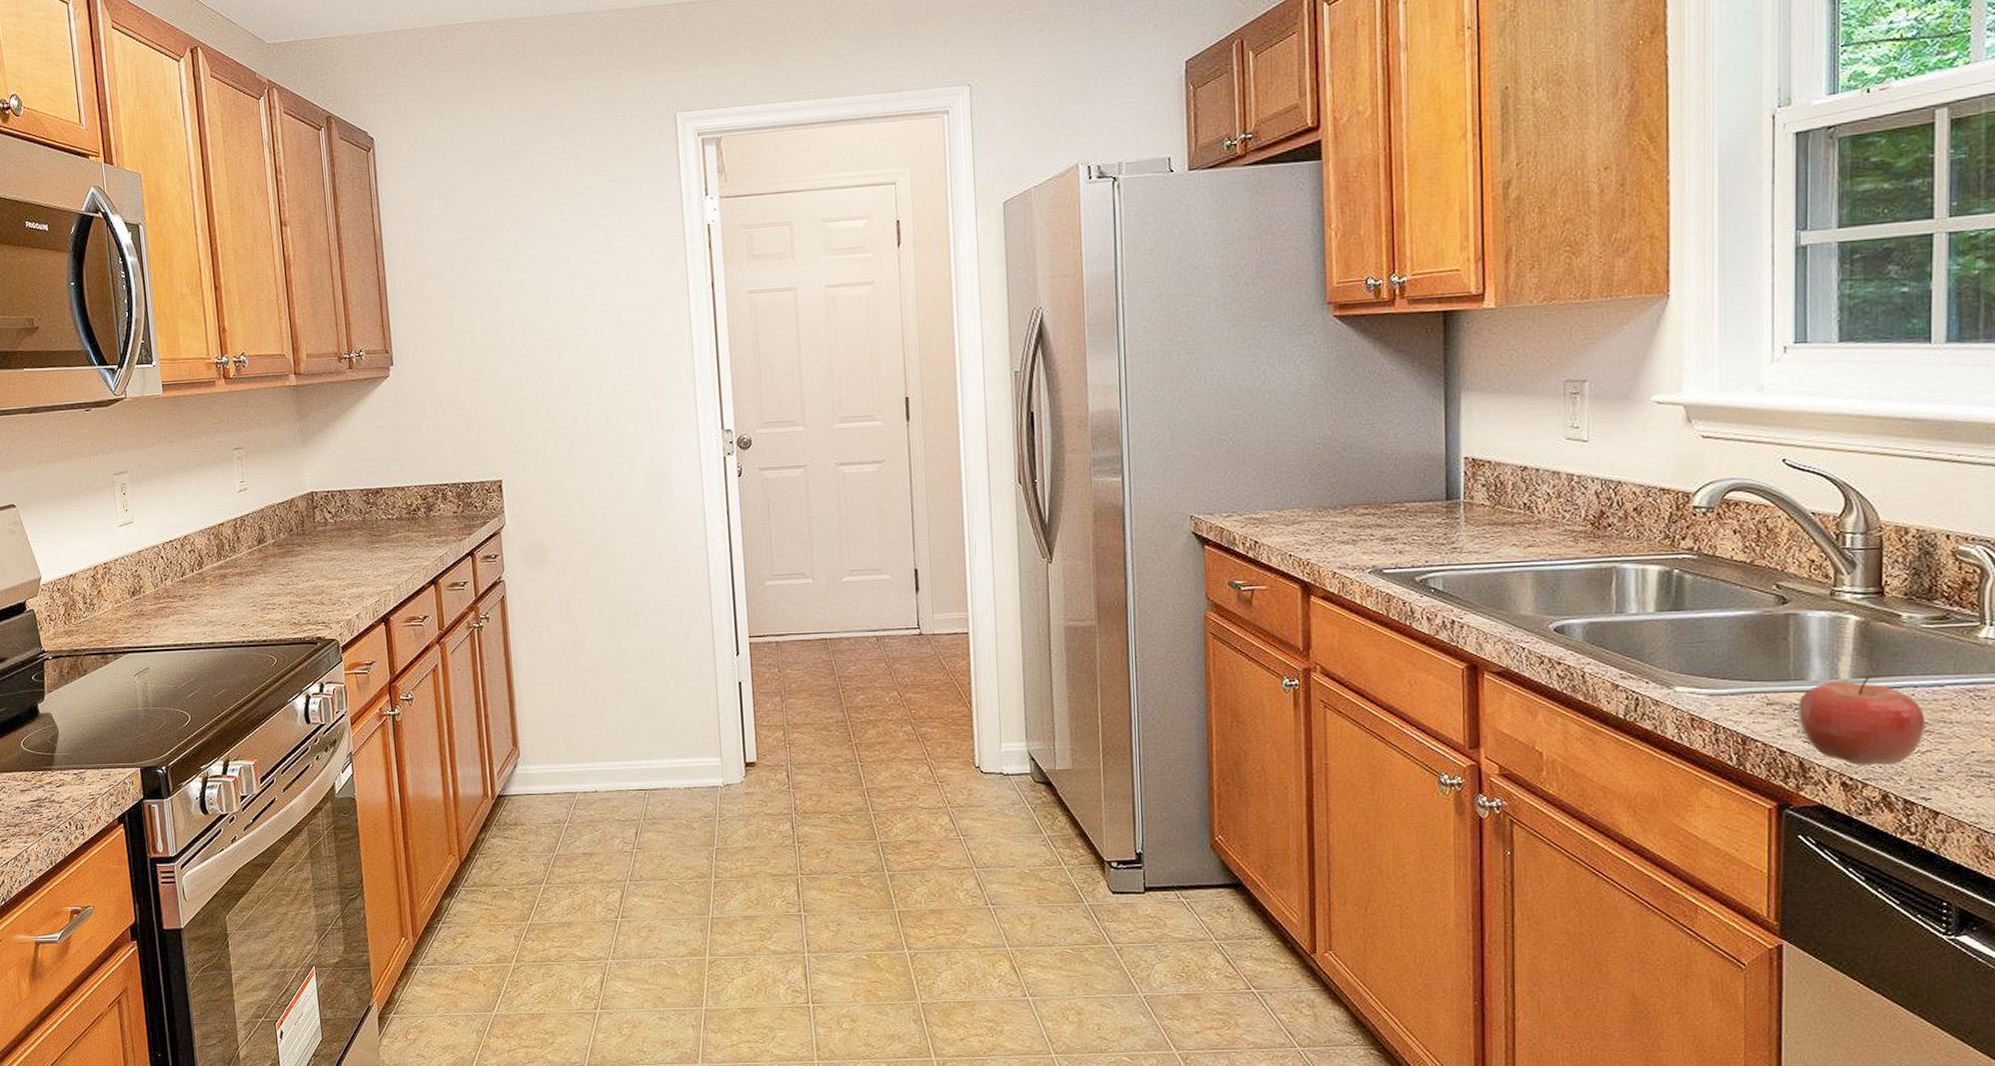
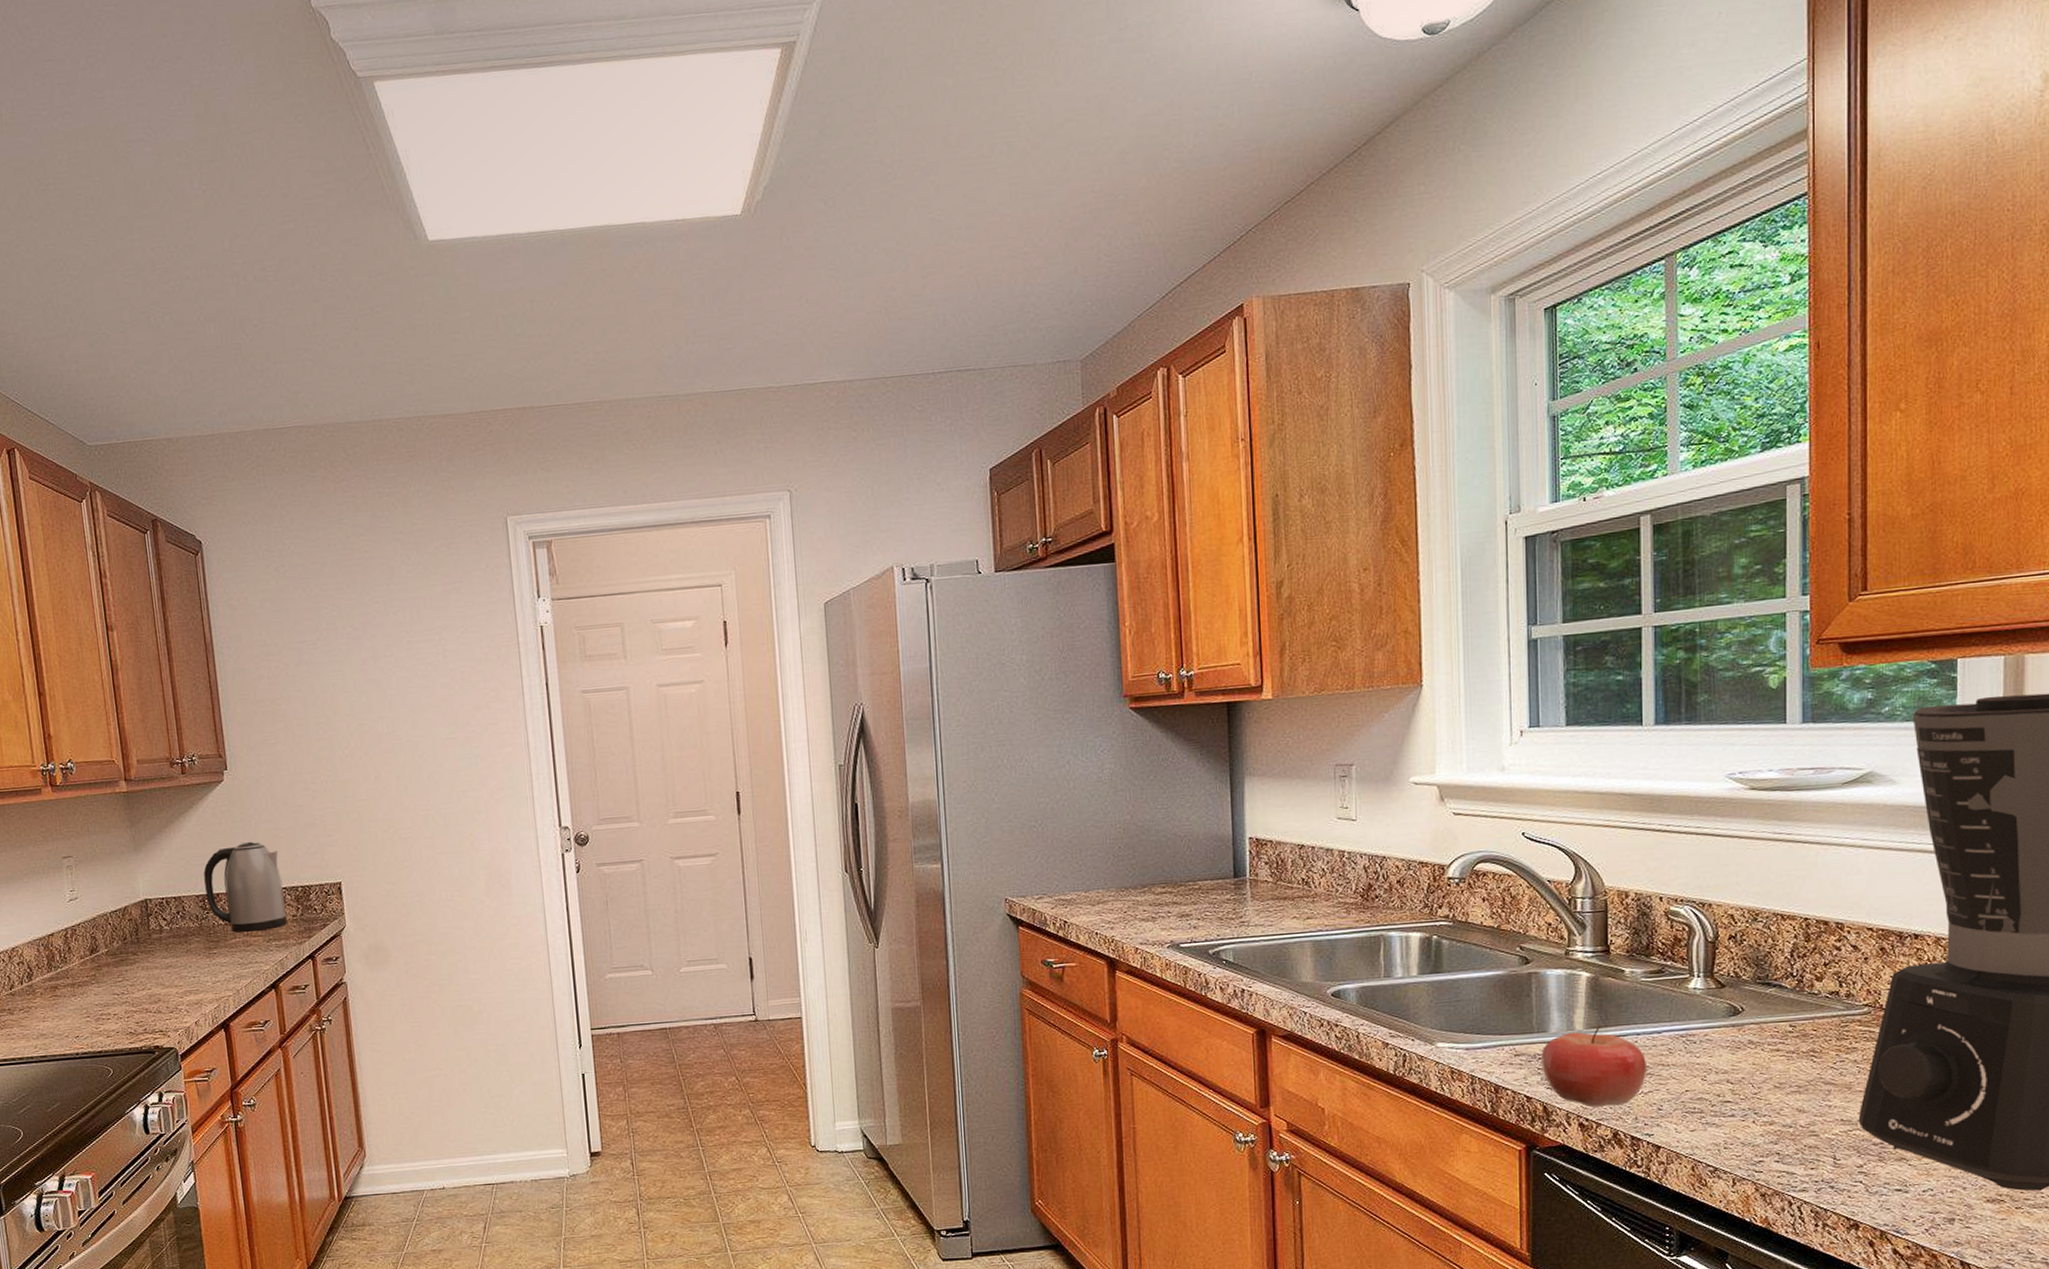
kettle: none [368,437,449,527] -> present [203,841,288,932]

